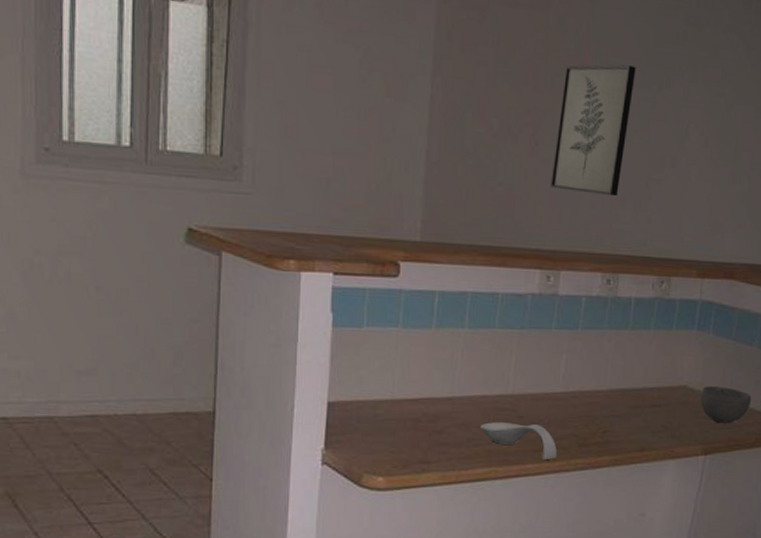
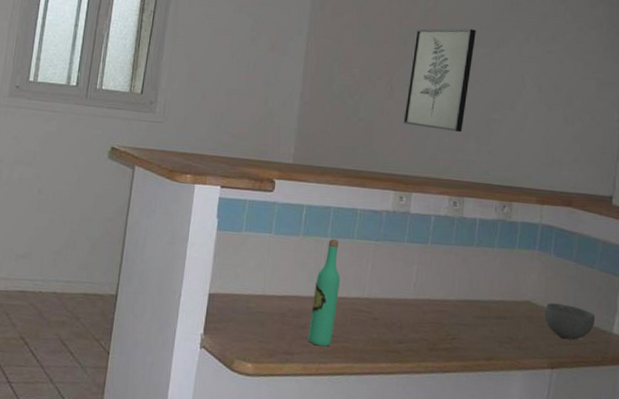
wine bottle: none [446,330,480,452] -> present [308,239,340,347]
spoon rest: present [480,422,558,461] -> none [339,321,409,361]

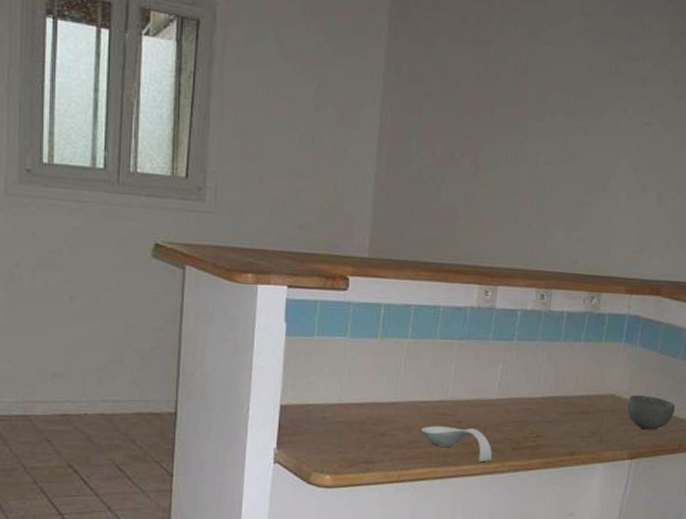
wine bottle: present [308,239,340,347] -> none [389,340,422,453]
spoon rest: none [339,321,409,361] -> present [421,426,493,462]
wall art: present [403,28,476,133] -> none [489,96,571,218]

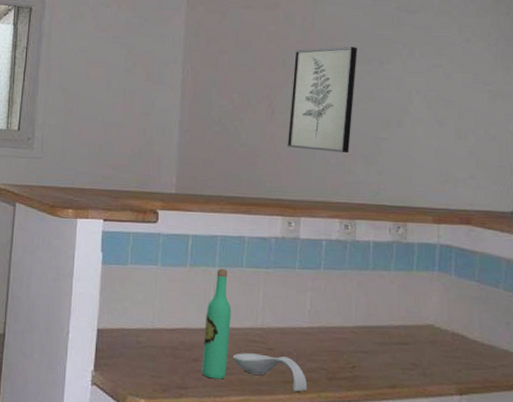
wine bottle: none [389,340,422,453] -> present [202,269,231,380]
wall art: none [489,96,571,218] -> present [287,46,357,154]
bowl: present [627,395,676,430] -> none [449,326,504,364]

